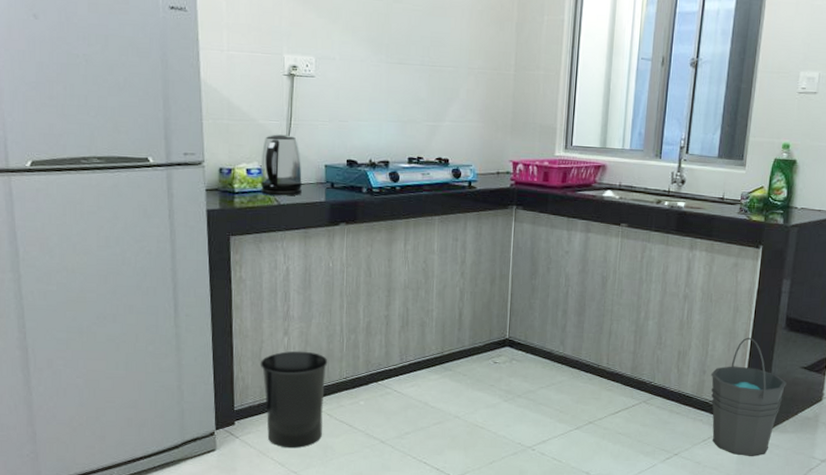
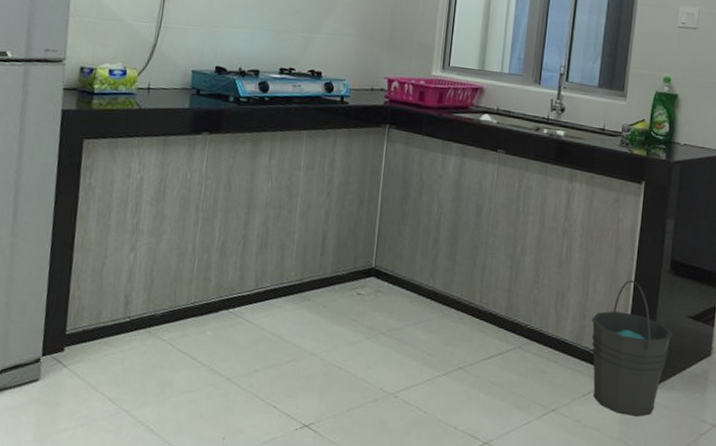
kettle: present [260,134,303,197] -> none [122,35,168,101]
waste bin: present [260,351,328,448] -> none [99,269,176,382]

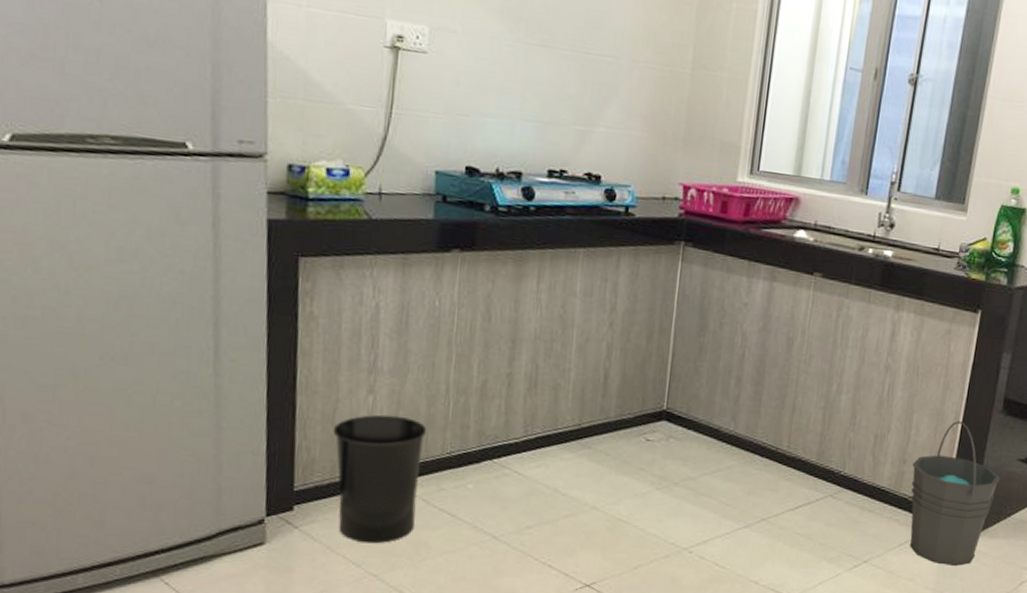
waste bin: none [99,269,176,382] -> present [332,414,427,543]

